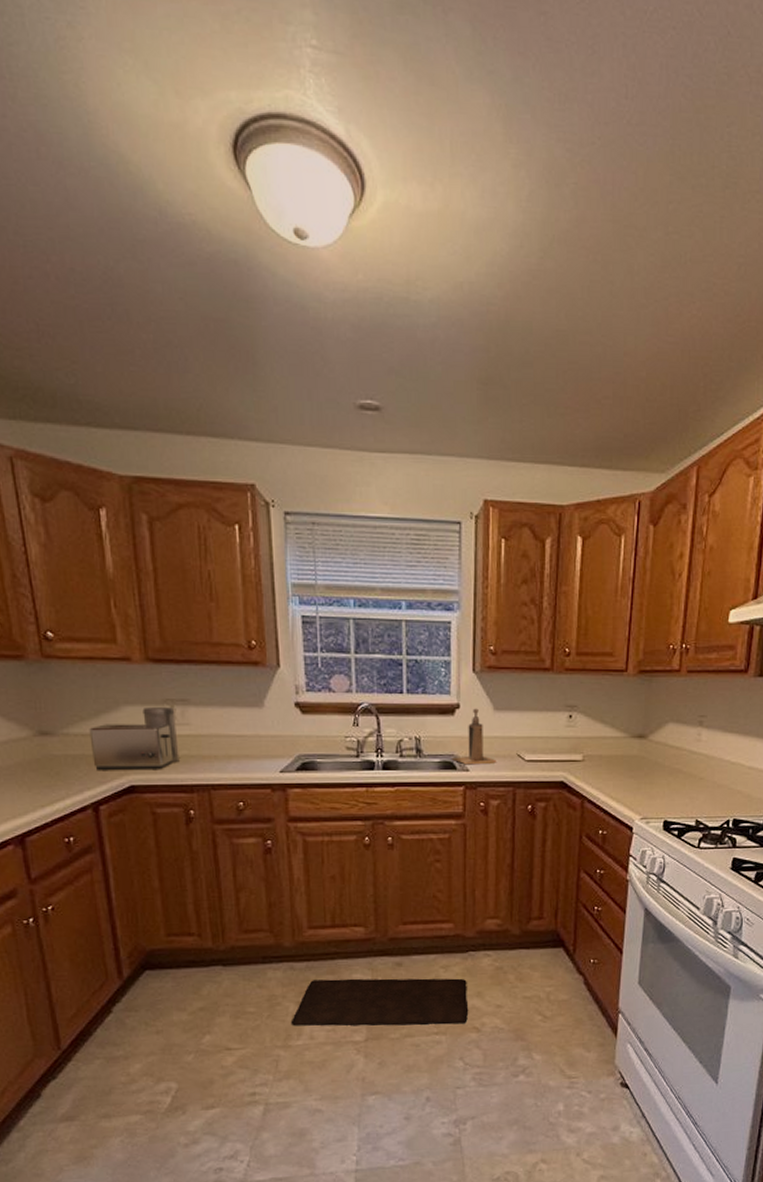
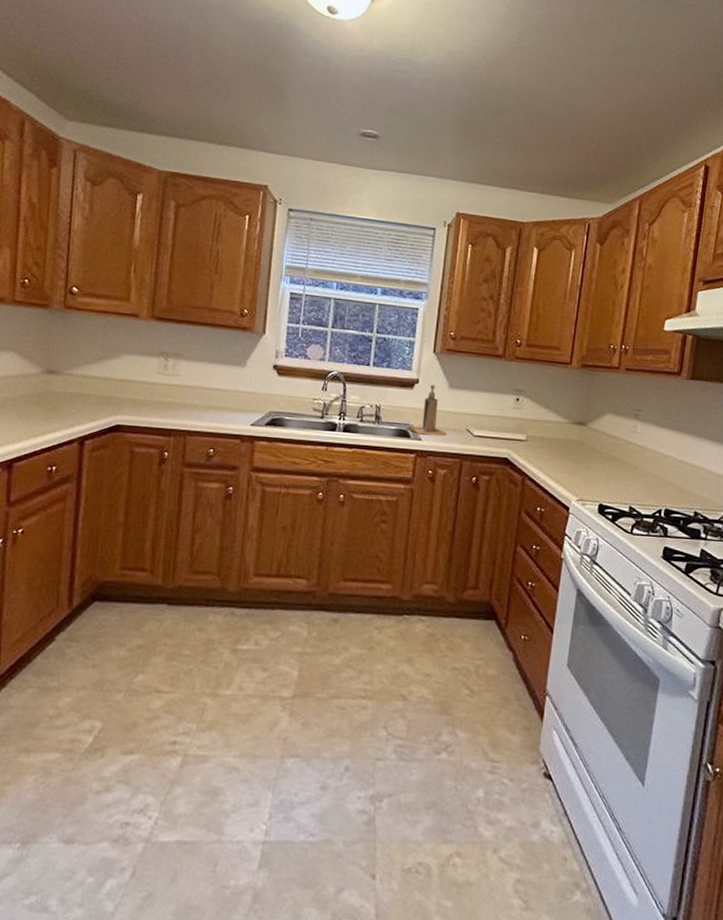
toaster: present [89,723,174,771] -> none [87,368,161,414]
canister: present [142,707,180,763] -> none [139,358,168,409]
doormat: present [290,978,469,1026] -> none [222,628,399,690]

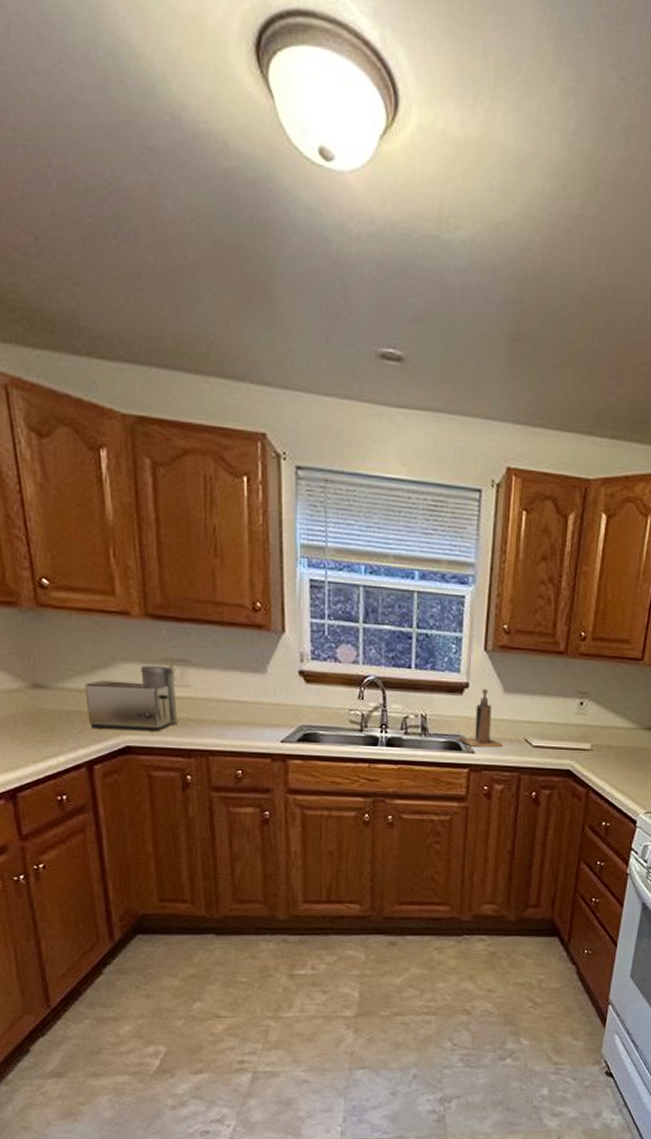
toaster: none [87,368,161,414] -> present [84,680,172,732]
canister: none [139,358,168,409] -> present [140,666,178,726]

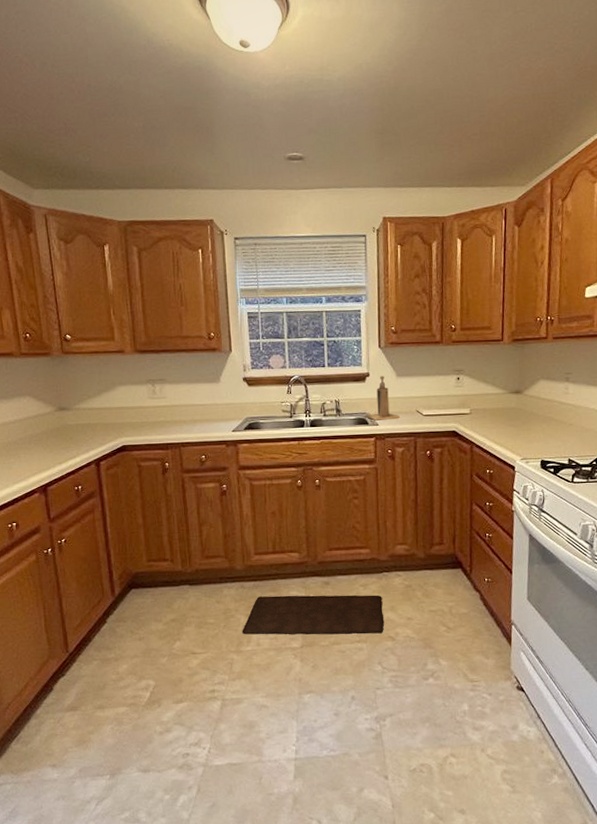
toaster: present [84,680,172,732] -> none [94,398,154,436]
canister: present [140,666,178,726] -> none [132,386,158,427]
doormat: none [282,954,460,1006] -> present [242,595,385,635]

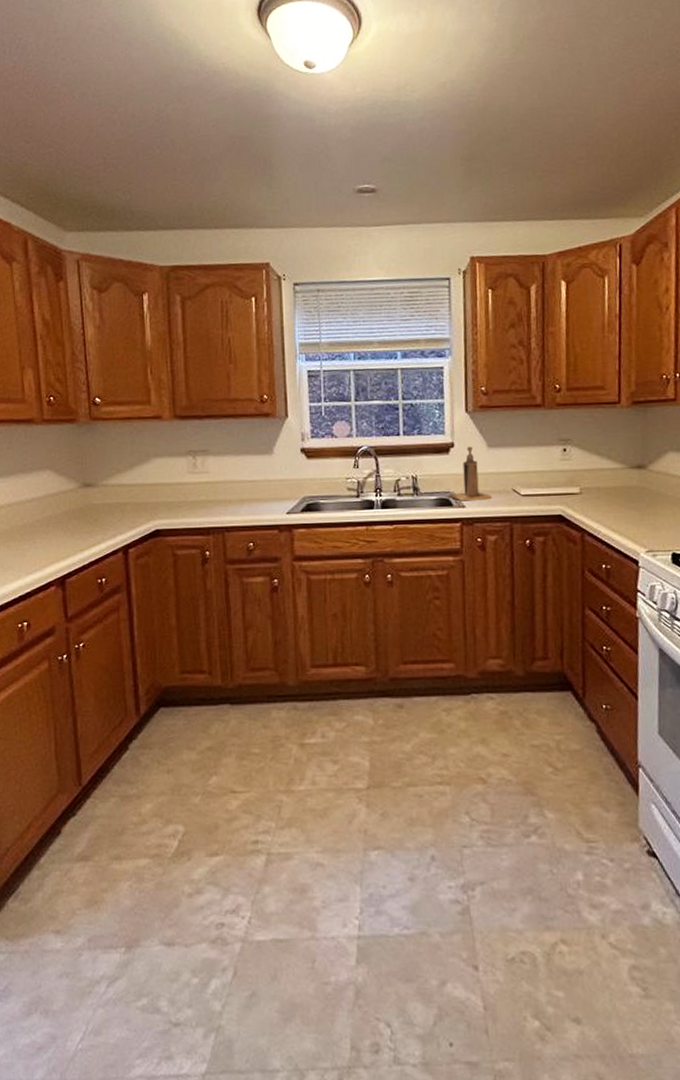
doormat: present [242,595,385,635] -> none [293,720,474,774]

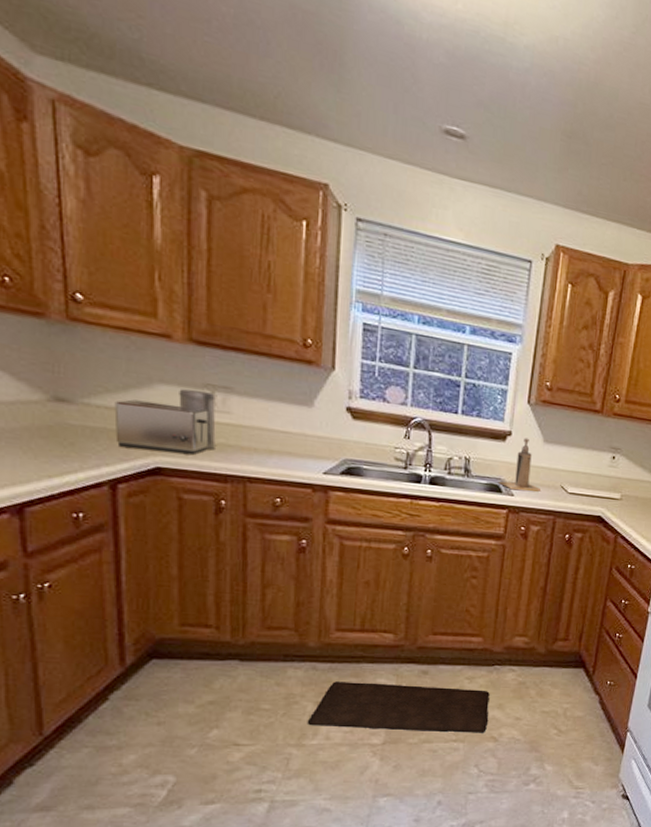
toaster: none [124,472,194,518] -> present [114,399,209,456]
canister: none [169,458,199,508] -> present [179,389,216,451]
doormat: none [293,720,474,774] -> present [307,681,490,733]

